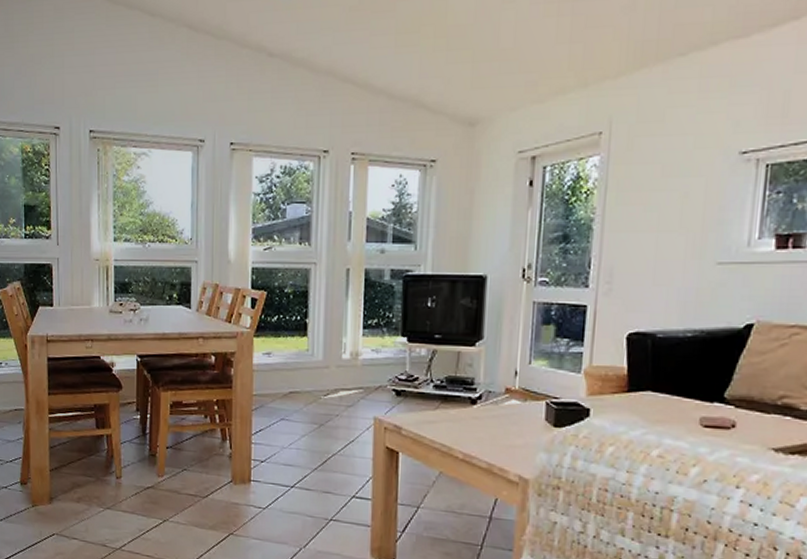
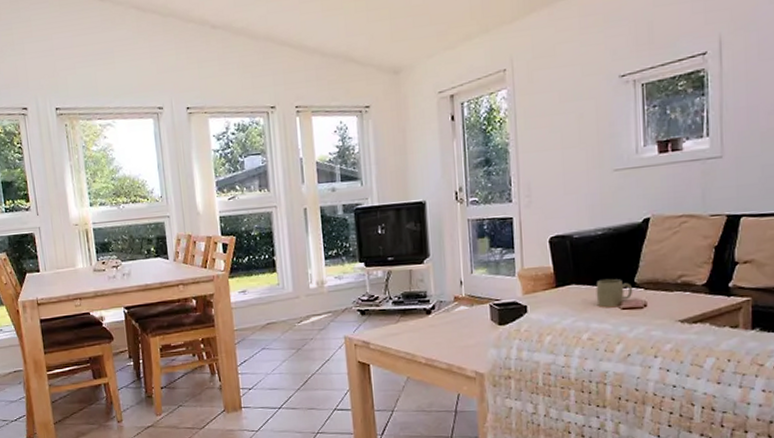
mug: none [674,389,721,424] -> present [596,278,633,309]

